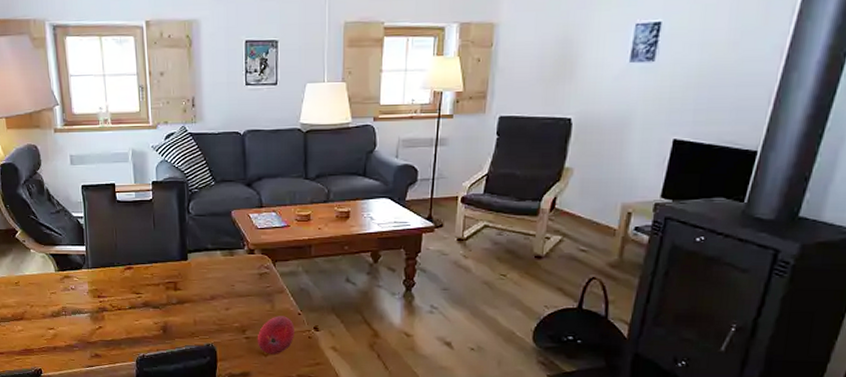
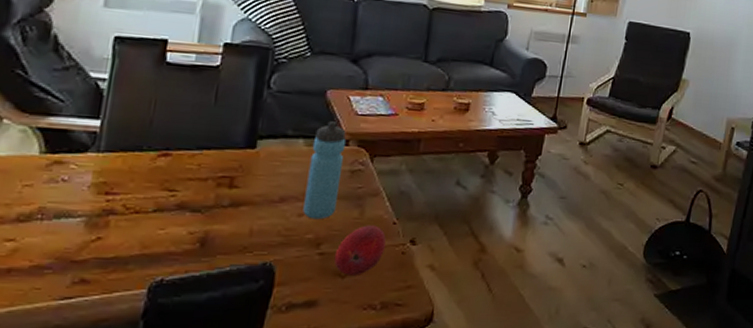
water bottle: none [227,235,253,312] -> present [303,121,347,220]

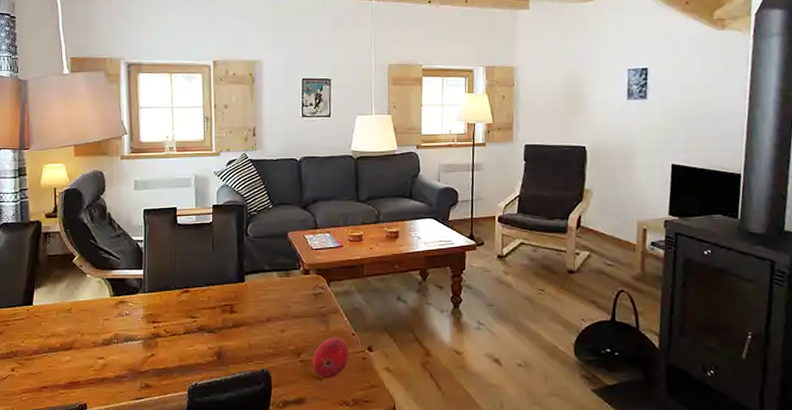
water bottle: present [303,121,347,220] -> none [283,256,308,334]

